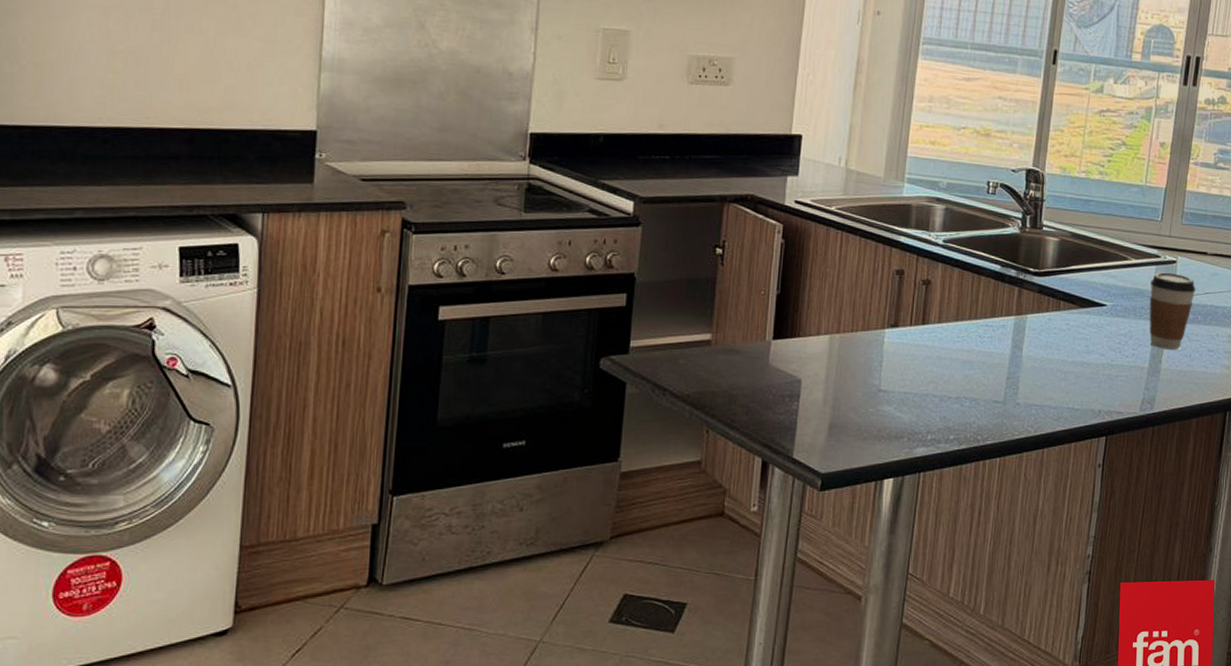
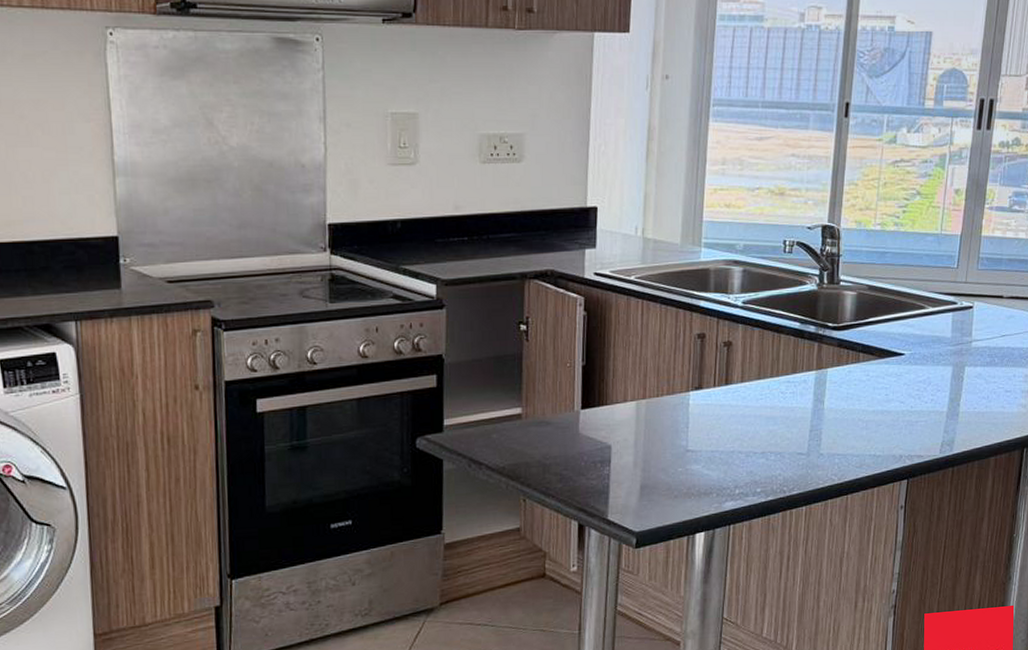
coffee cup: present [1149,272,1196,351] -> none [947,318,993,394]

